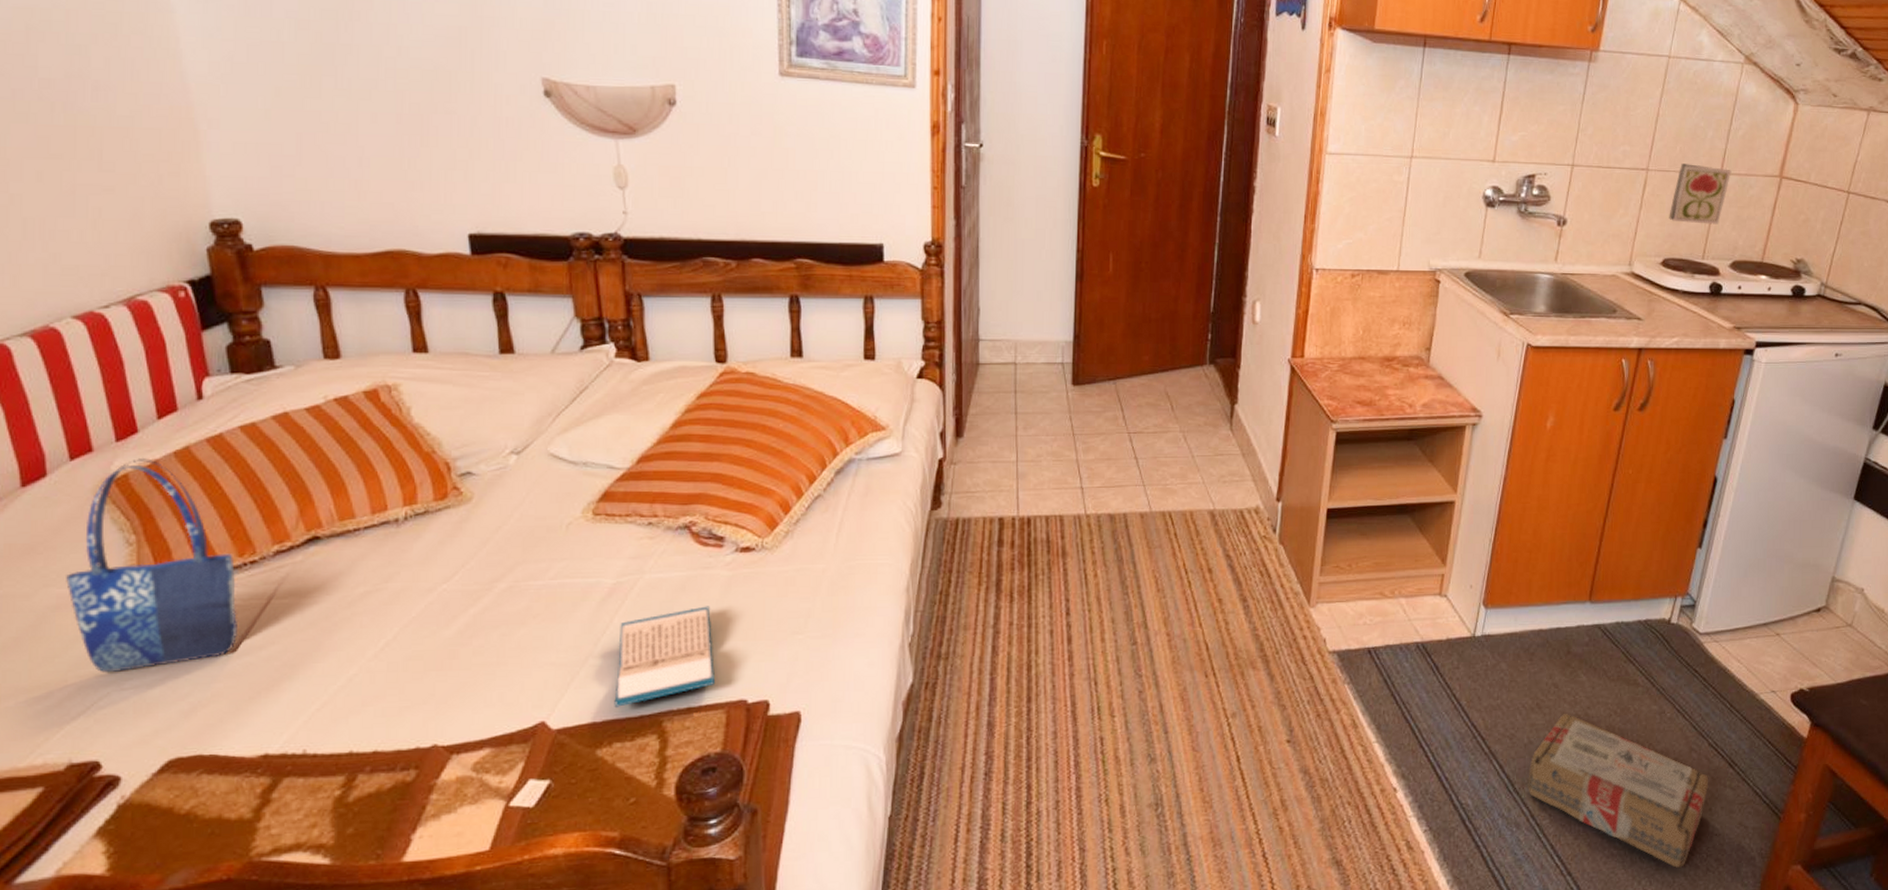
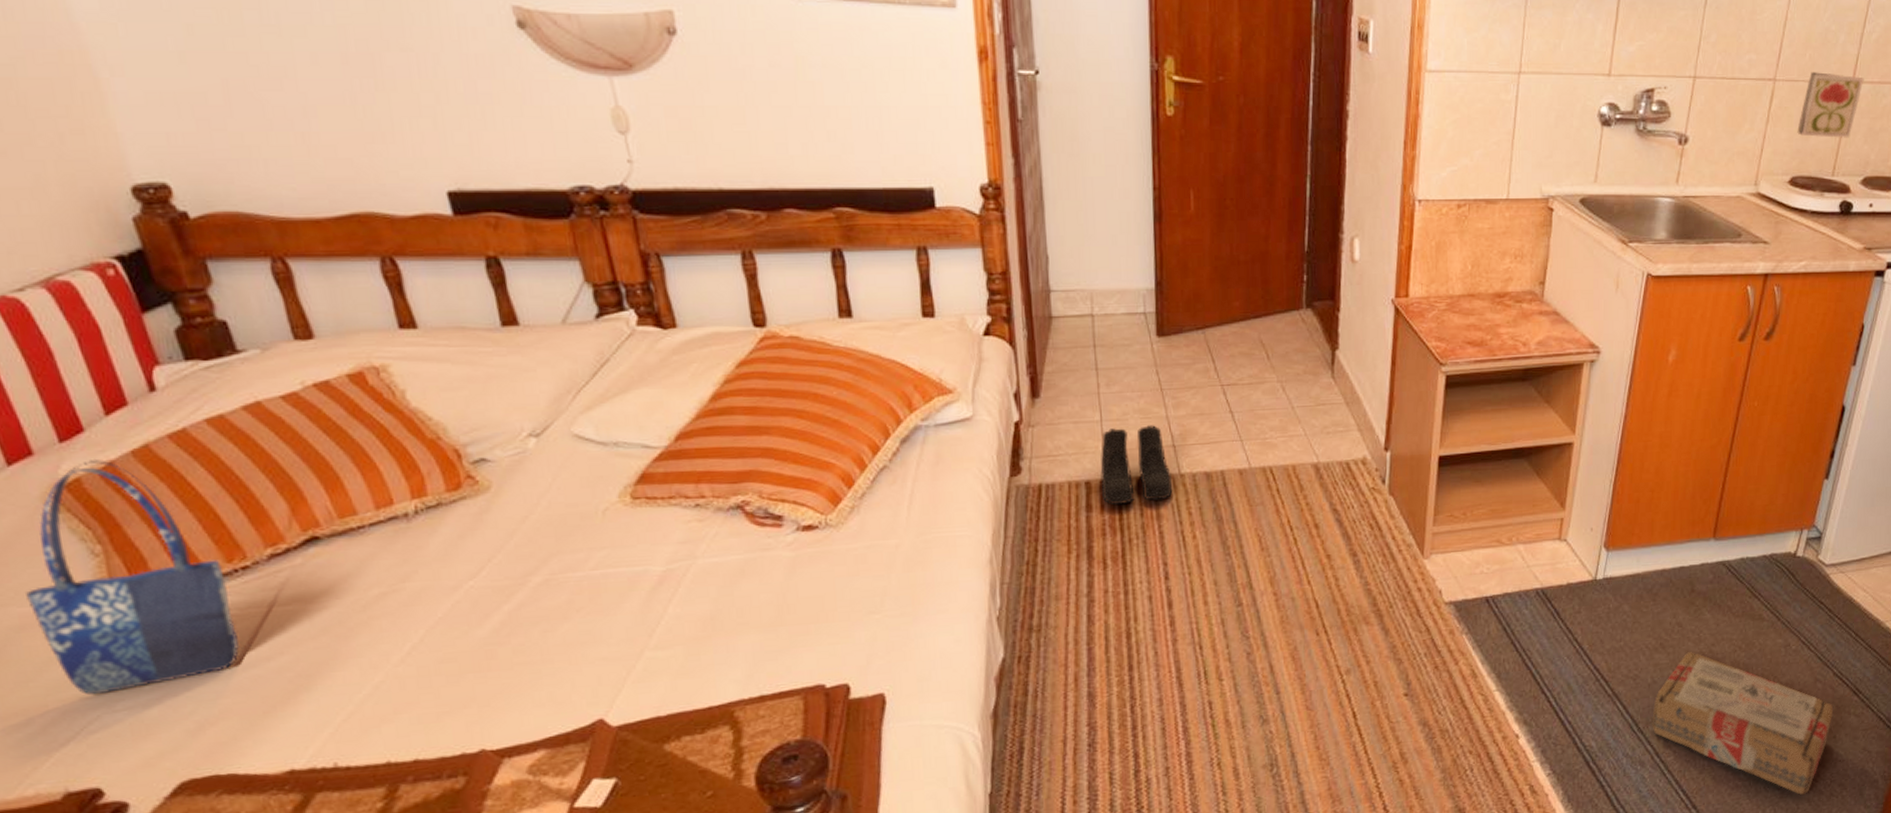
hardback book: present [614,606,716,707] -> none [675,589,788,700]
boots: none [1013,467,1078,541] -> present [1100,425,1172,505]

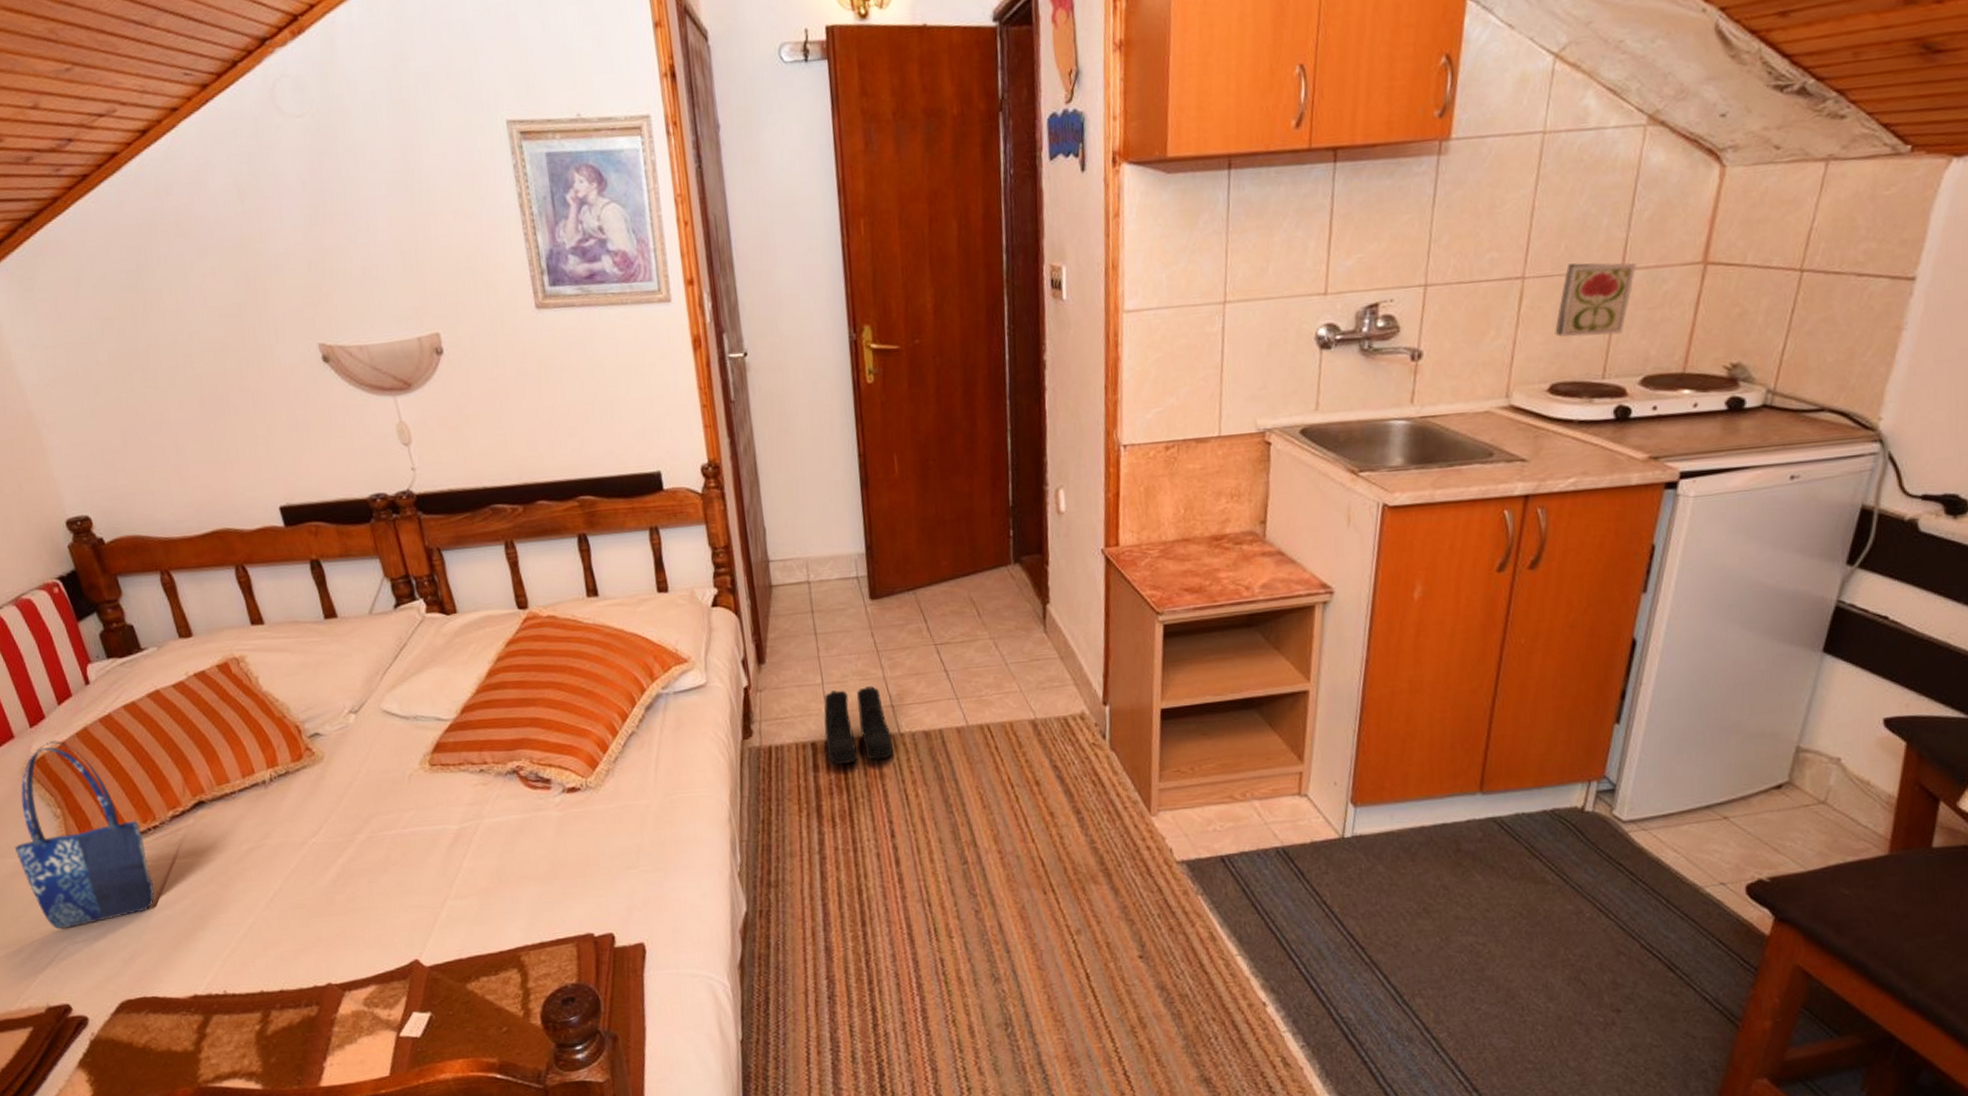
carton: present [1652,652,1834,795] -> none [1418,918,1644,1083]

